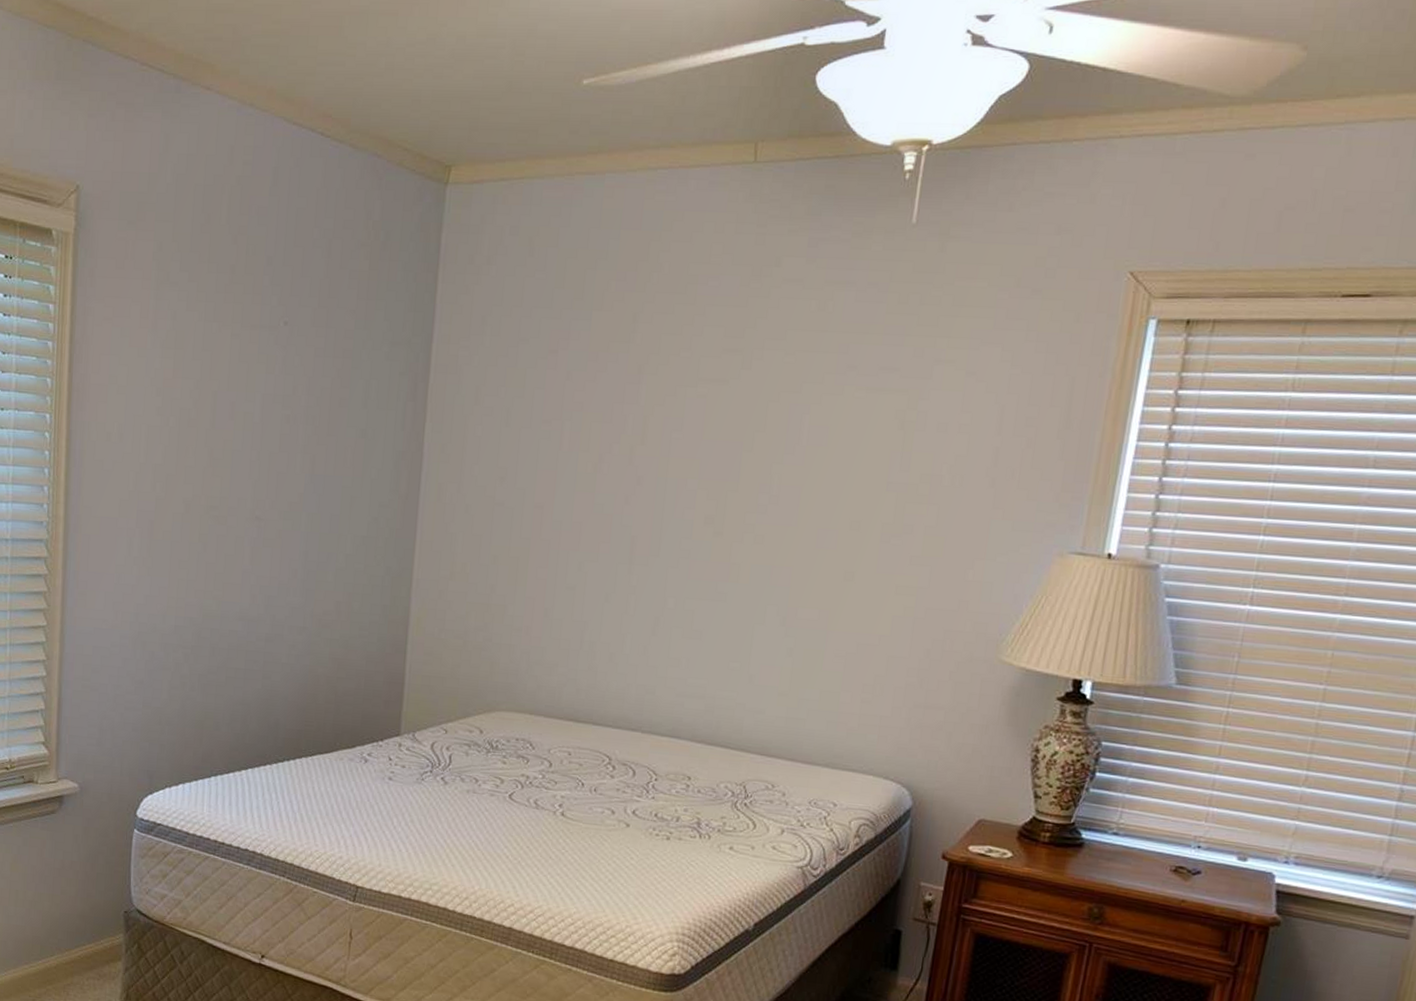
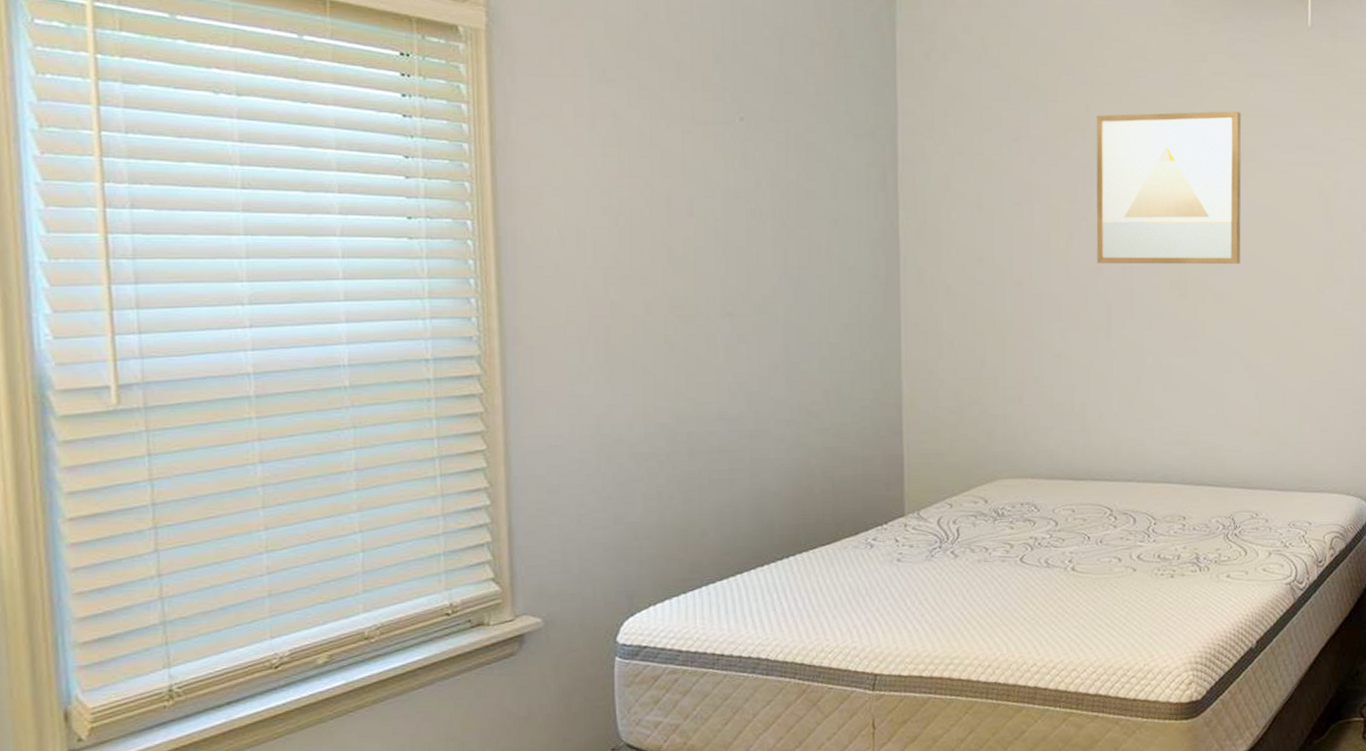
wall art: none [626,324,814,503] -> present [1096,111,1242,265]

